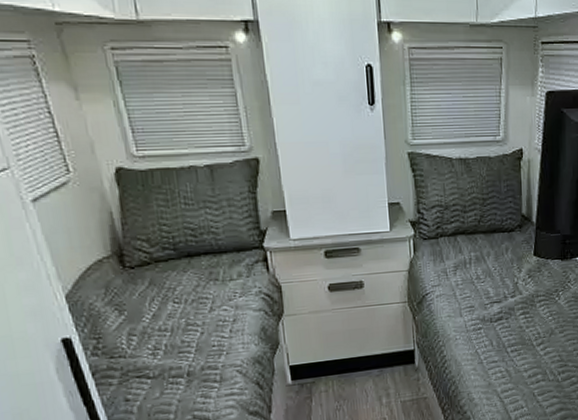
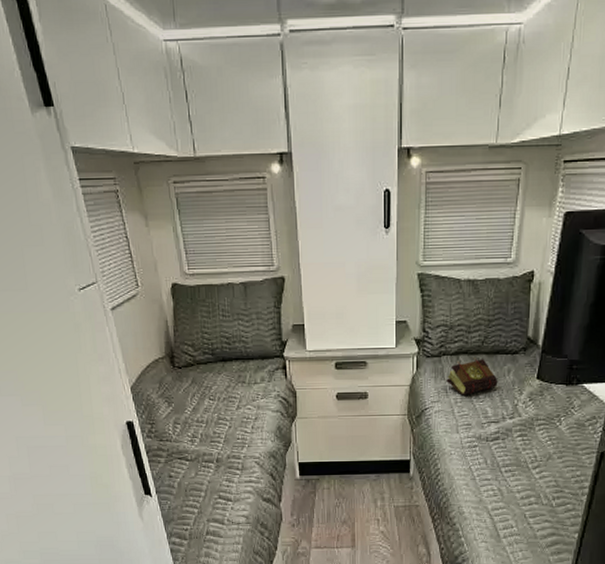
book: none [445,237,497,277] -> present [446,358,498,395]

